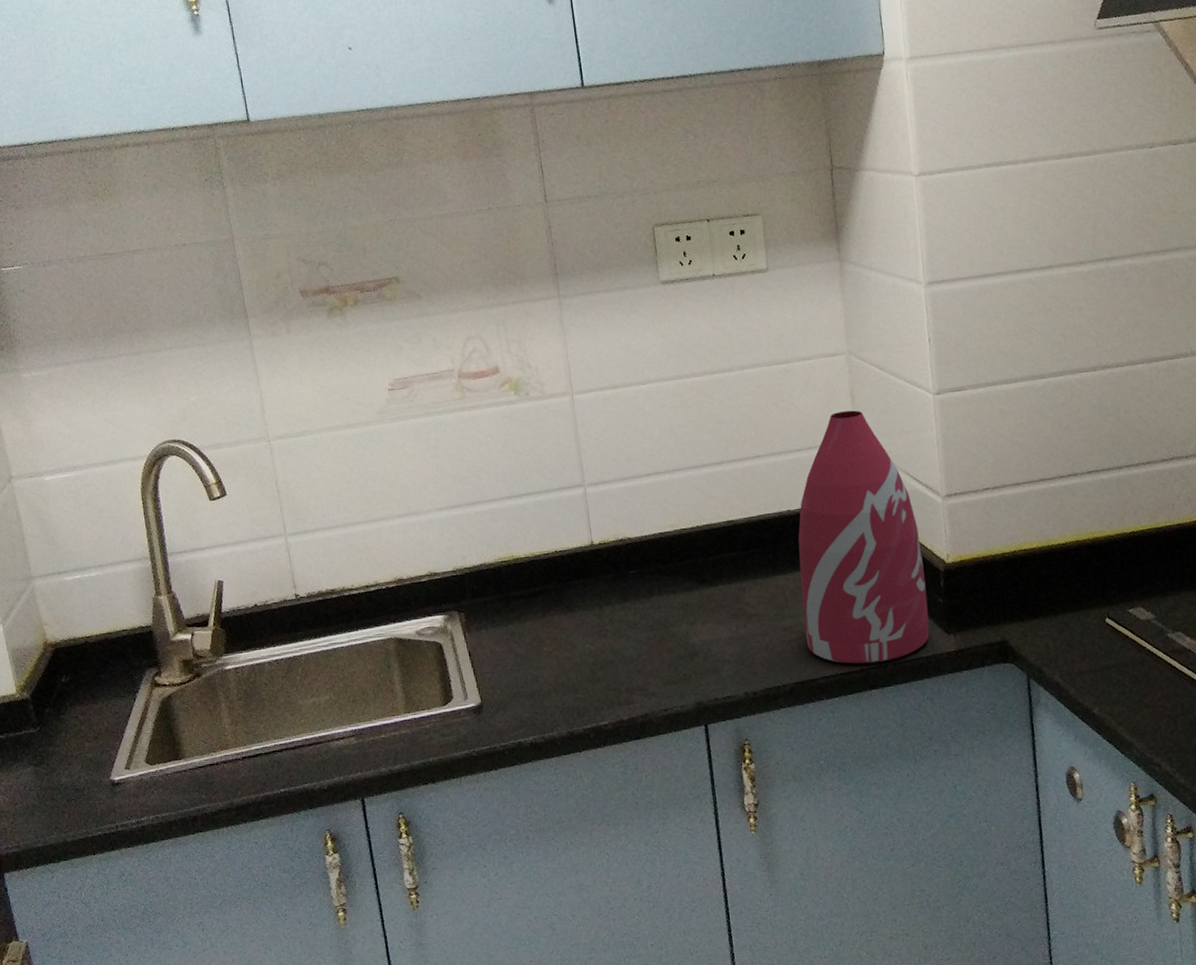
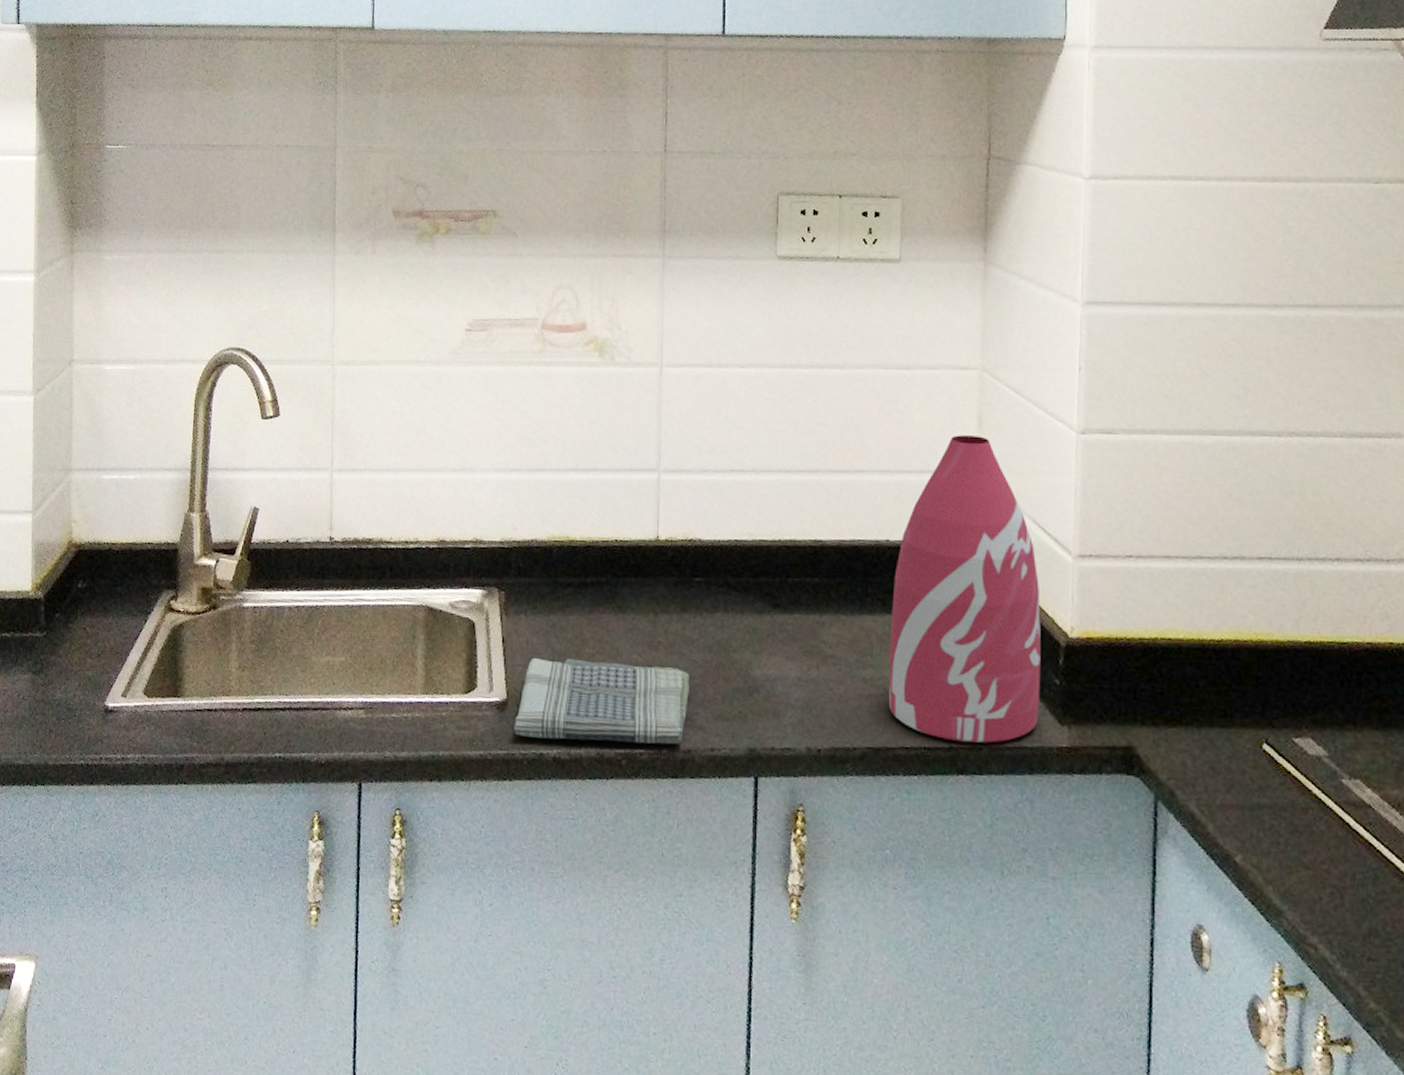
dish towel: none [491,649,640,732] -> present [513,657,690,745]

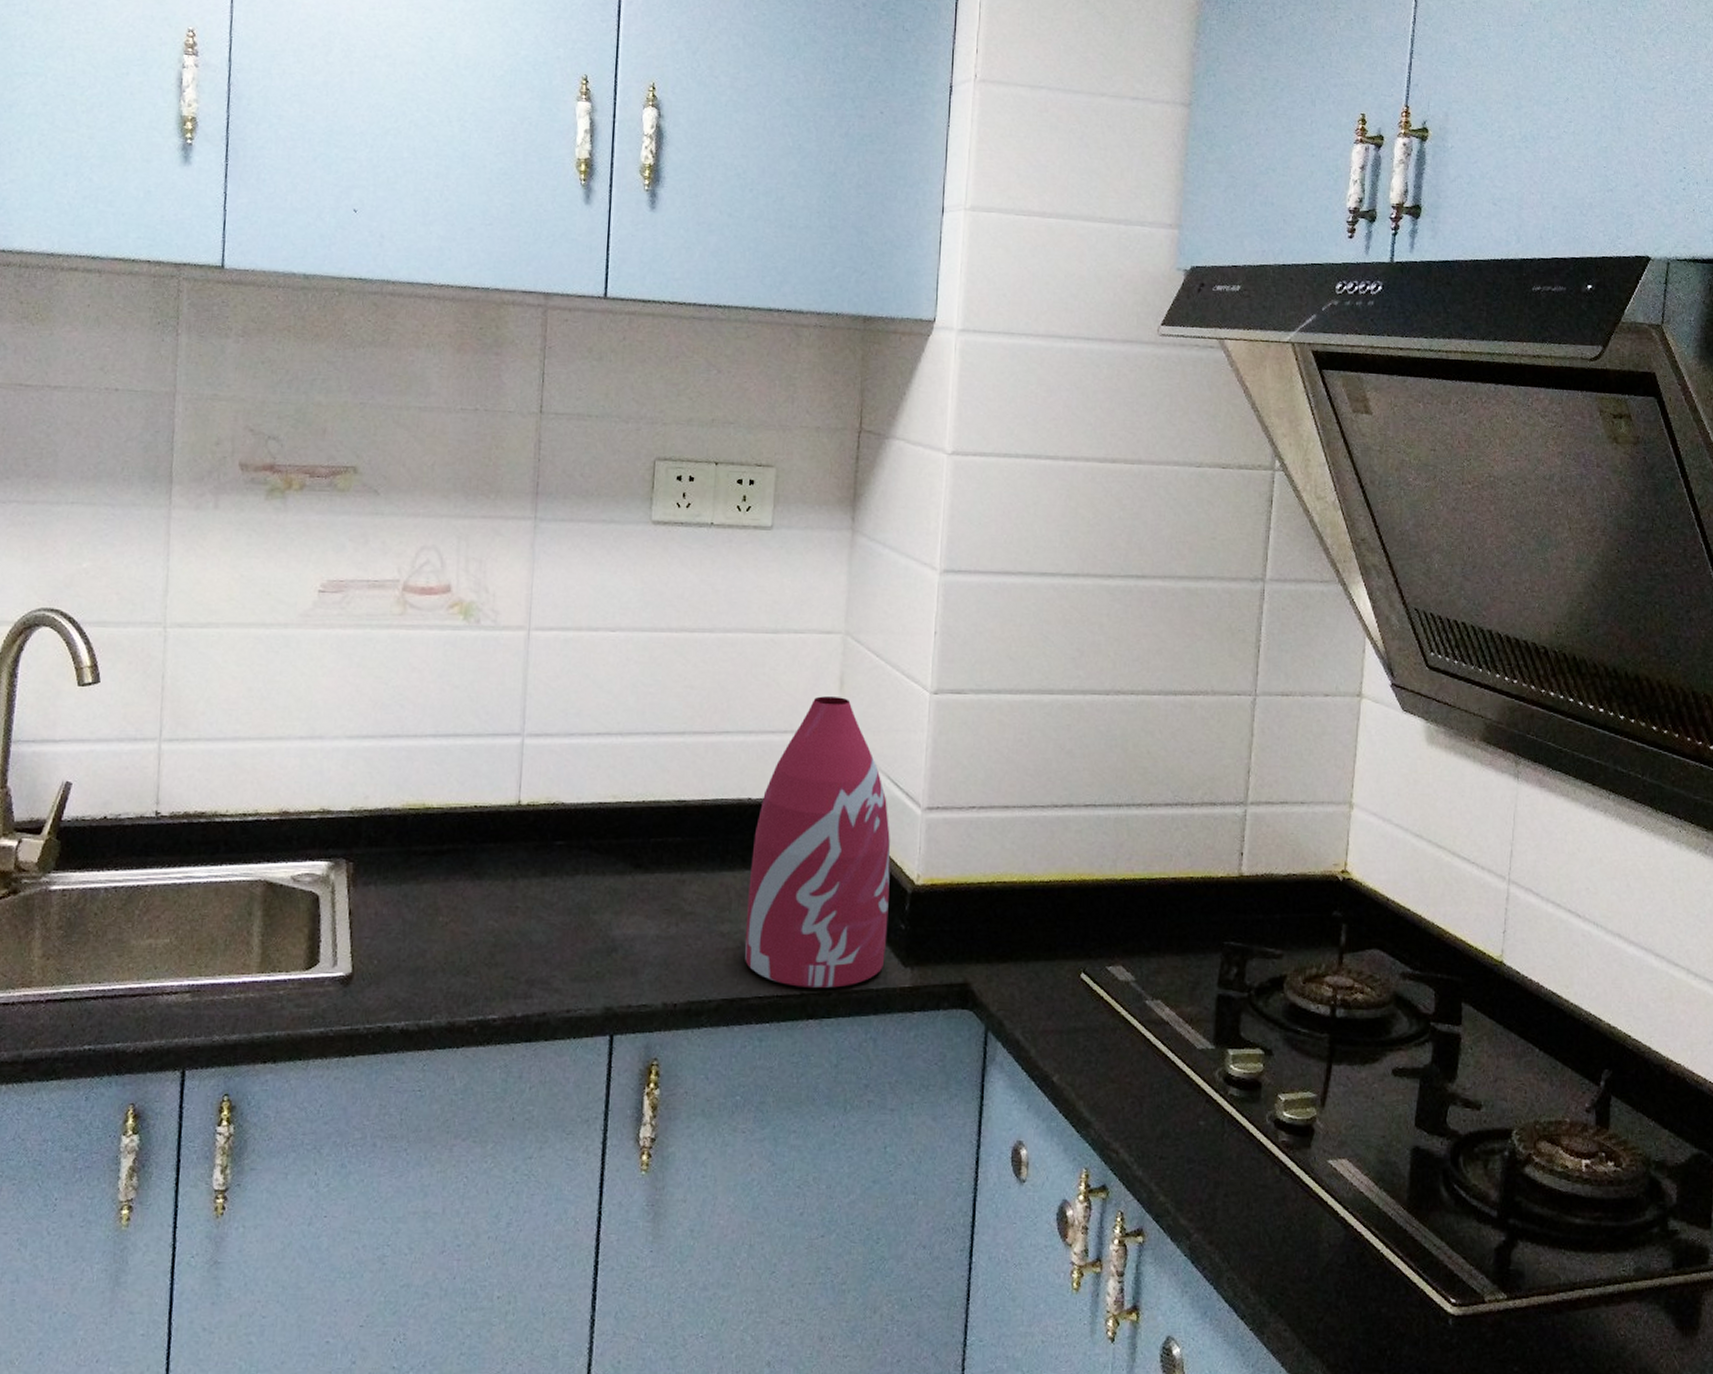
dish towel: present [513,657,690,745] -> none [358,928,548,1011]

